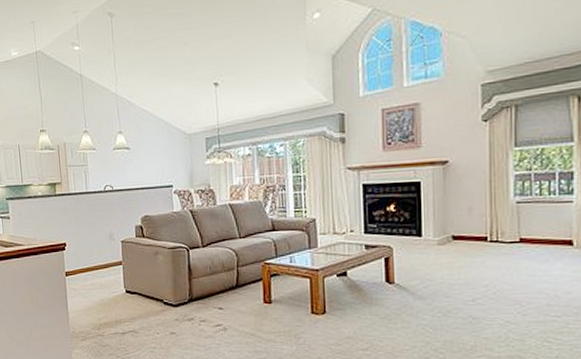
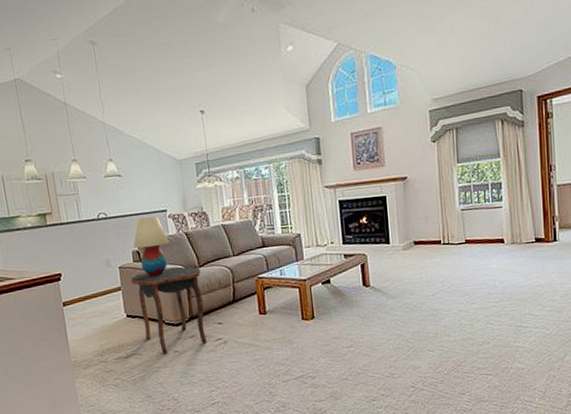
side table: none [132,245,206,335] -> present [130,266,208,355]
table lamp: none [137,191,173,253] -> present [133,216,169,276]

